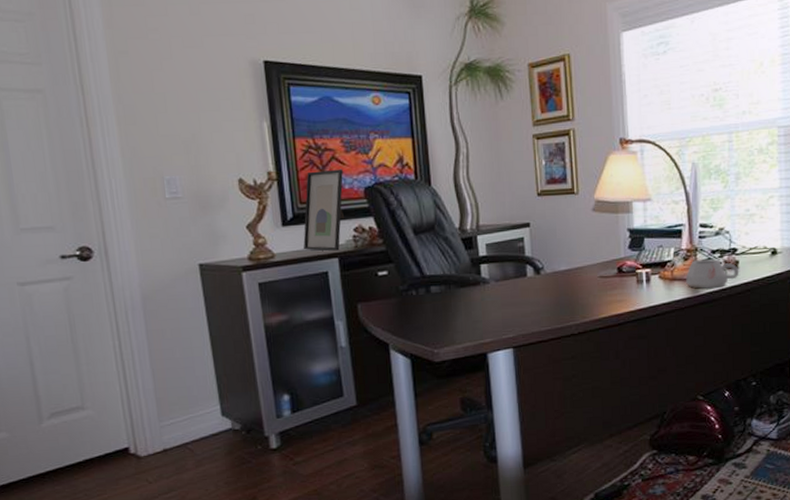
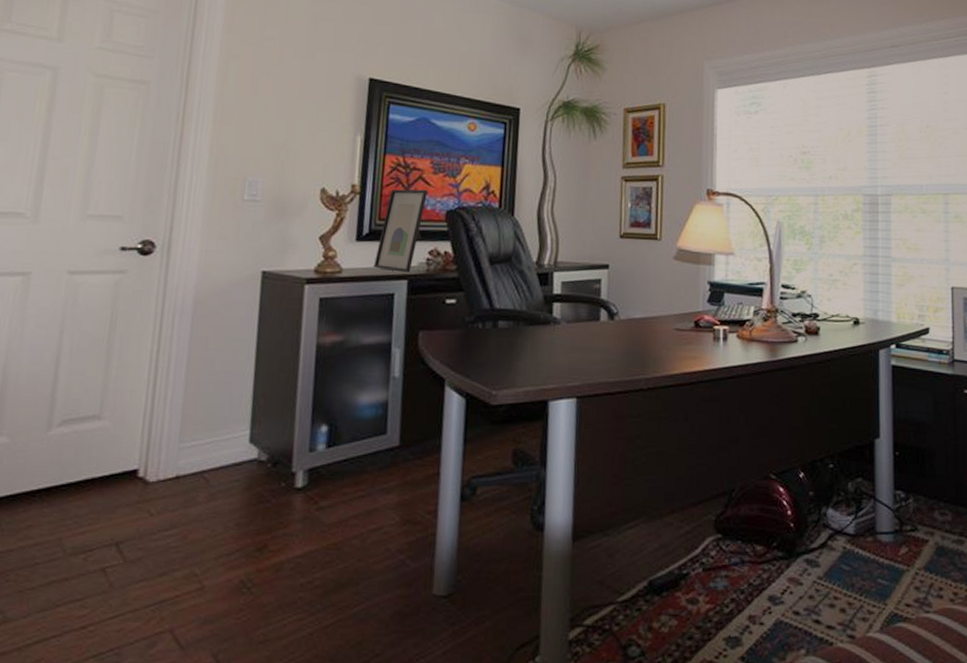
cup: present [685,259,738,289] -> none [763,322,819,355]

